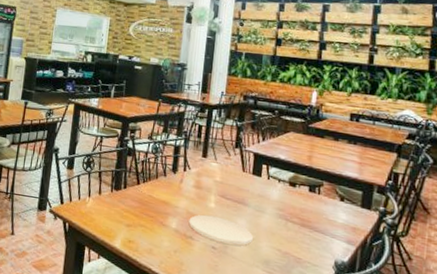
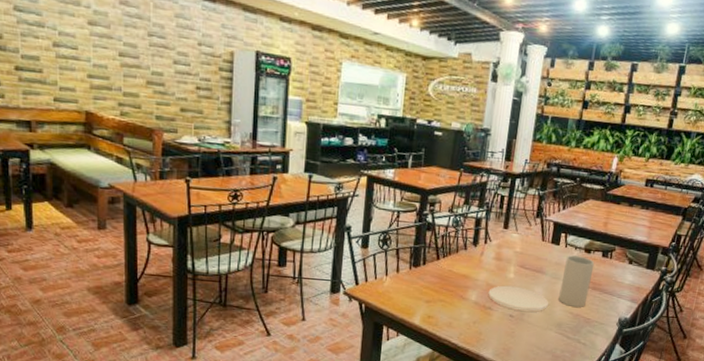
cup: none [264,188,301,245] -> present [558,255,595,308]

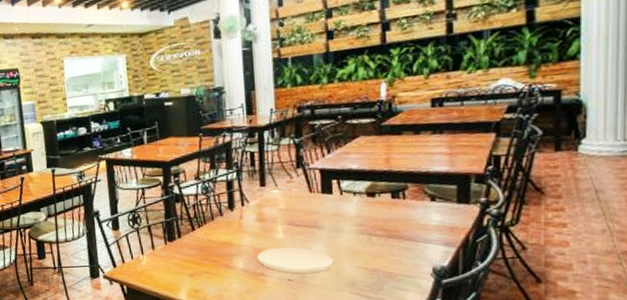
cup: present [558,255,595,308] -> none [344,201,384,262]

